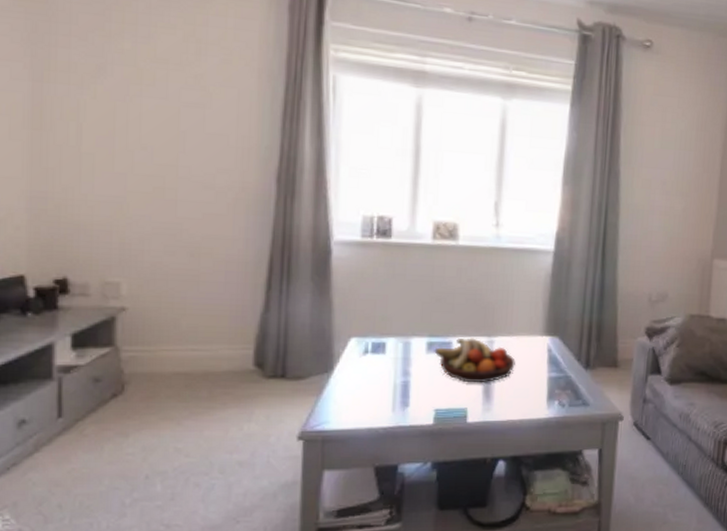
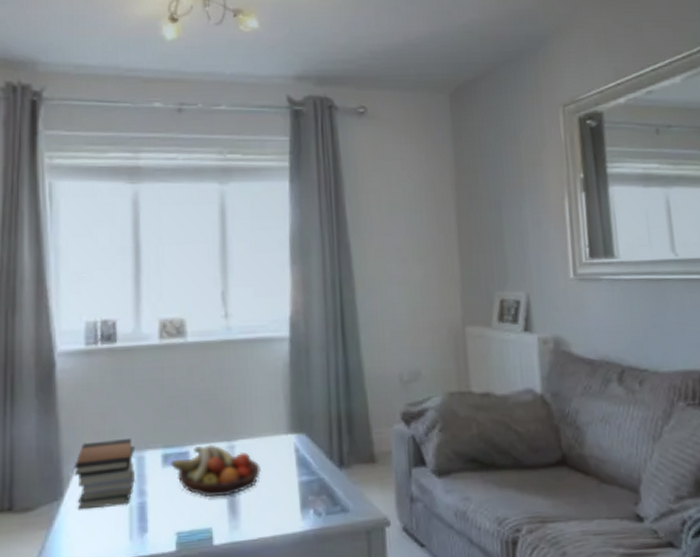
book stack: none [344,325,403,383] -> present [74,439,136,510]

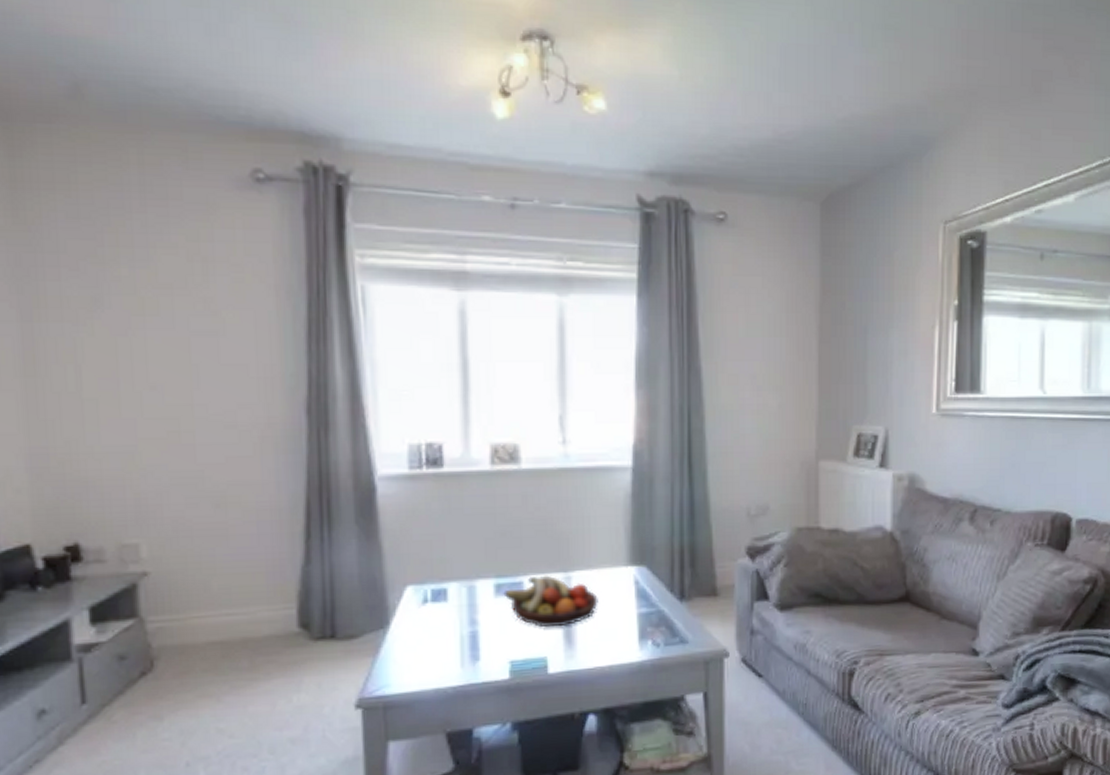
book stack: present [74,439,136,510] -> none [400,568,466,638]

